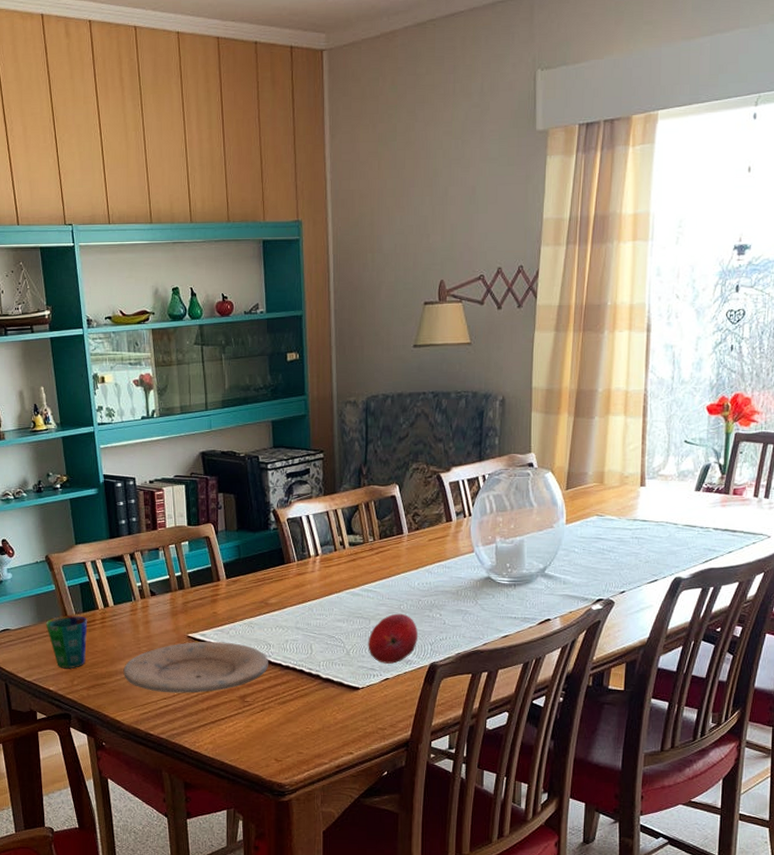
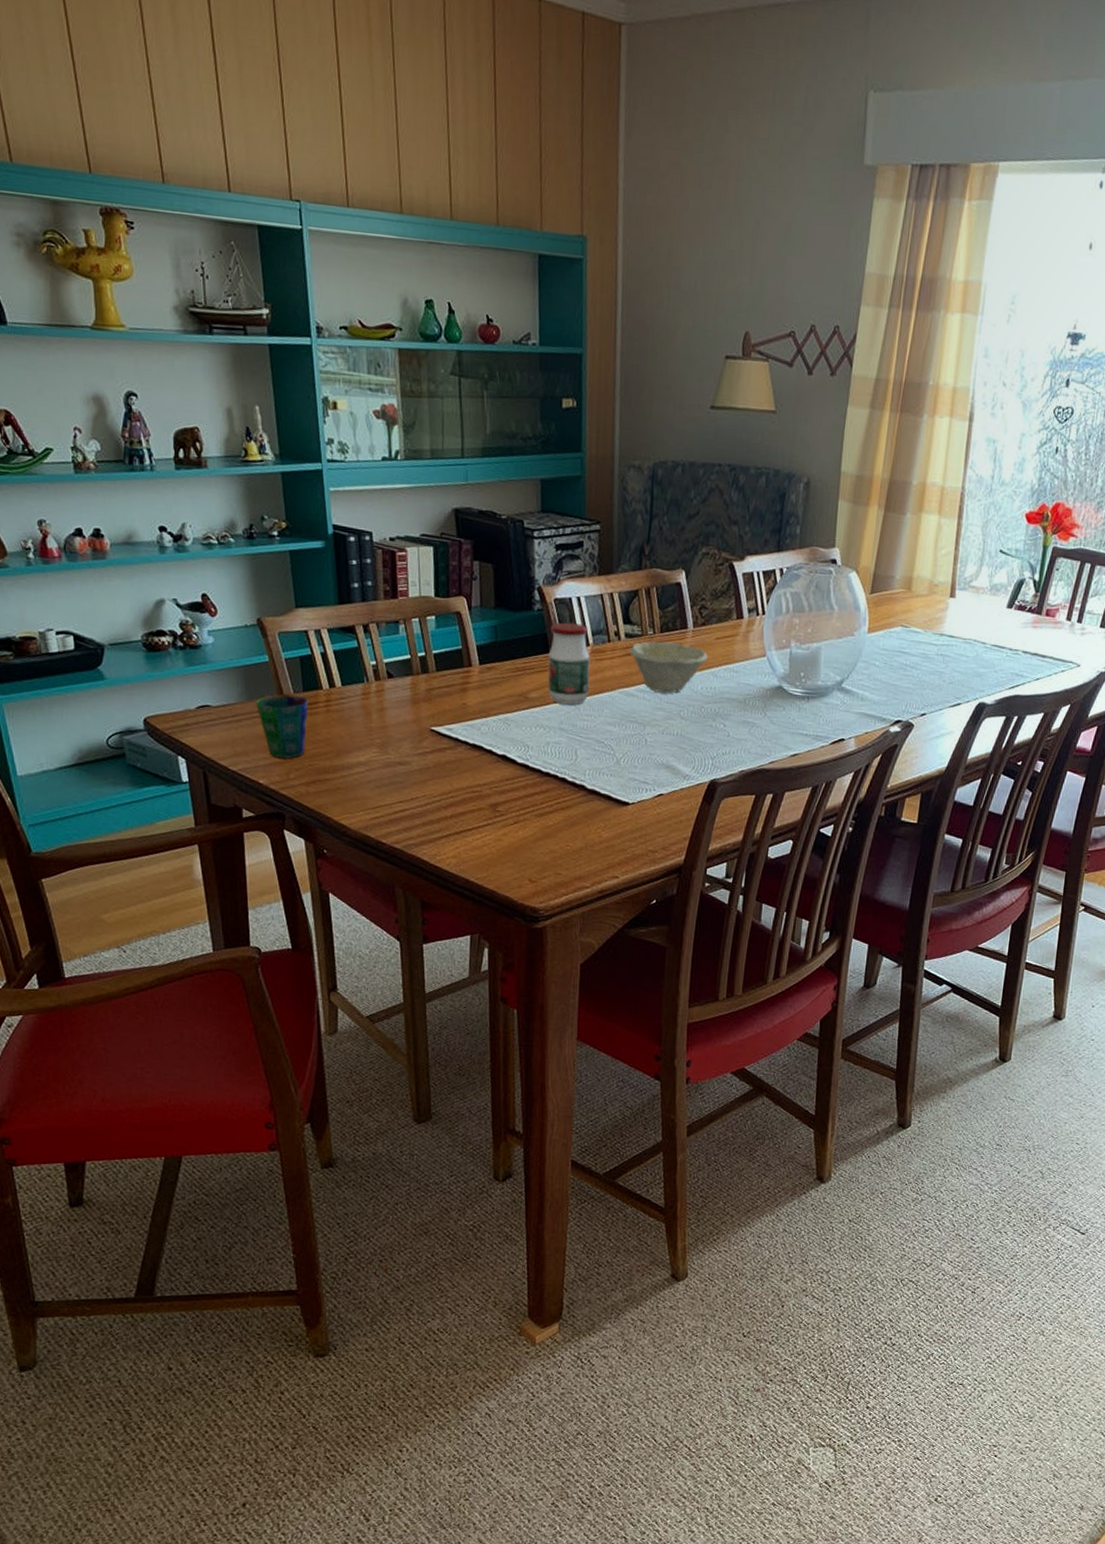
plate: present [123,642,268,694] -> none [351,737,526,798]
jar: none [284,537,320,607] -> present [548,622,590,705]
bowl: none [352,547,422,591] -> present [628,641,708,693]
fruit: present [368,613,418,664] -> none [641,720,698,778]

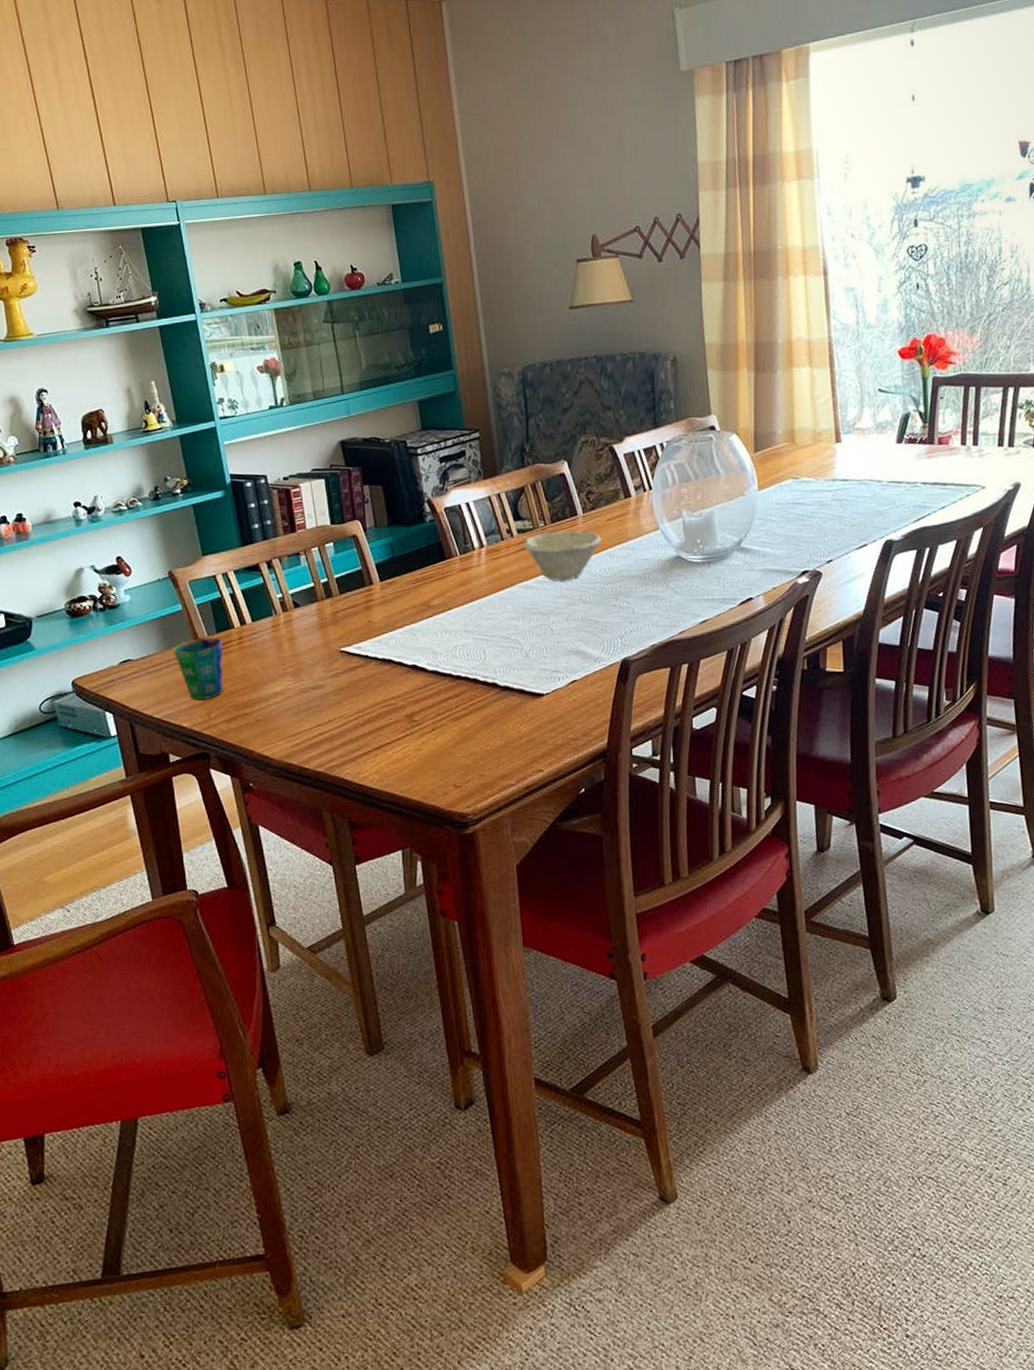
jar: present [548,622,590,705] -> none [444,527,490,607]

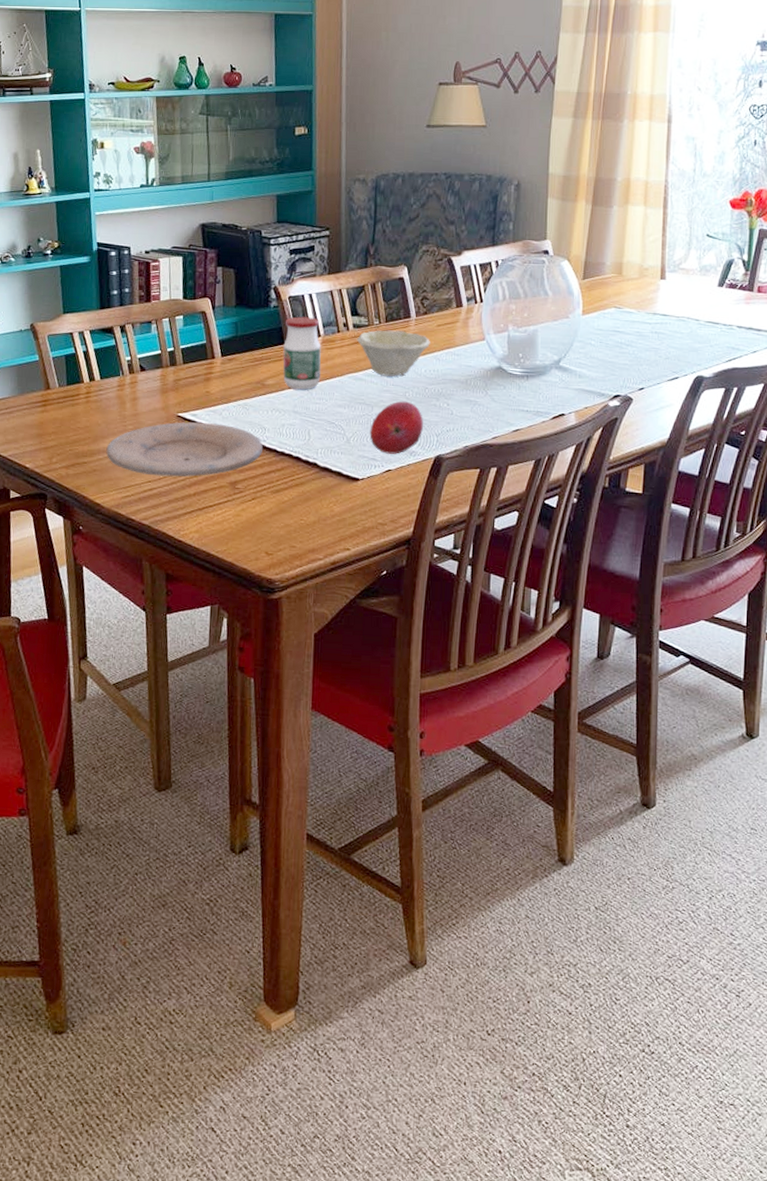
cup: present [173,637,223,700] -> none [25,388,72,445]
plate: none [268,654,437,719] -> present [106,422,263,477]
jar: none [444,527,490,607] -> present [283,316,321,390]
fruit: none [548,604,605,664] -> present [369,401,423,454]

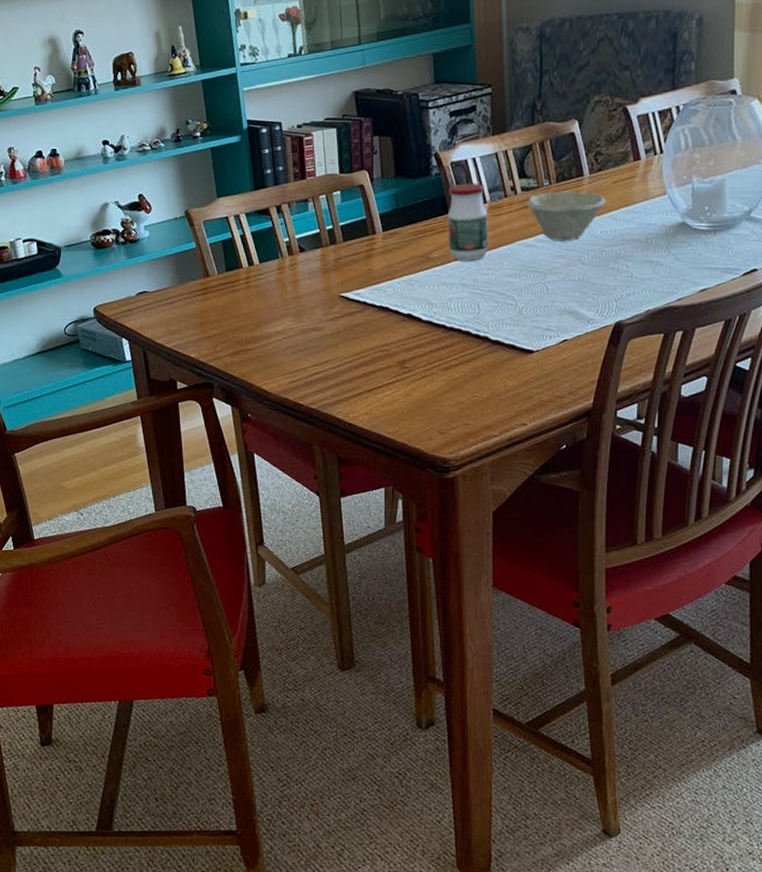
plate: present [106,422,263,477] -> none [270,302,430,359]
fruit: present [369,401,423,454] -> none [543,266,601,323]

